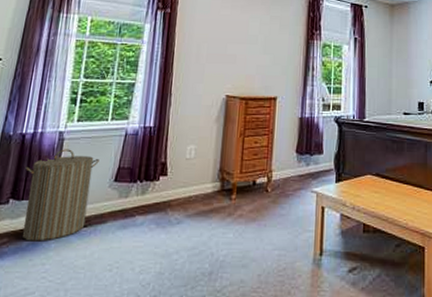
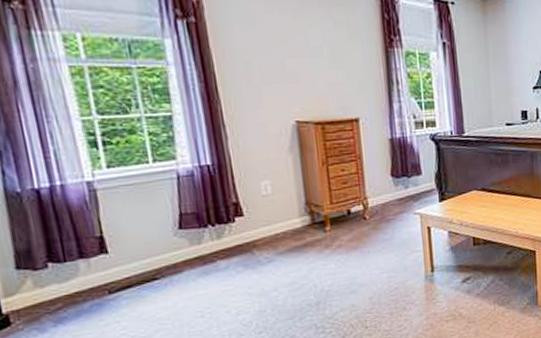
laundry hamper: present [21,149,99,242] -> none [55,200,157,303]

